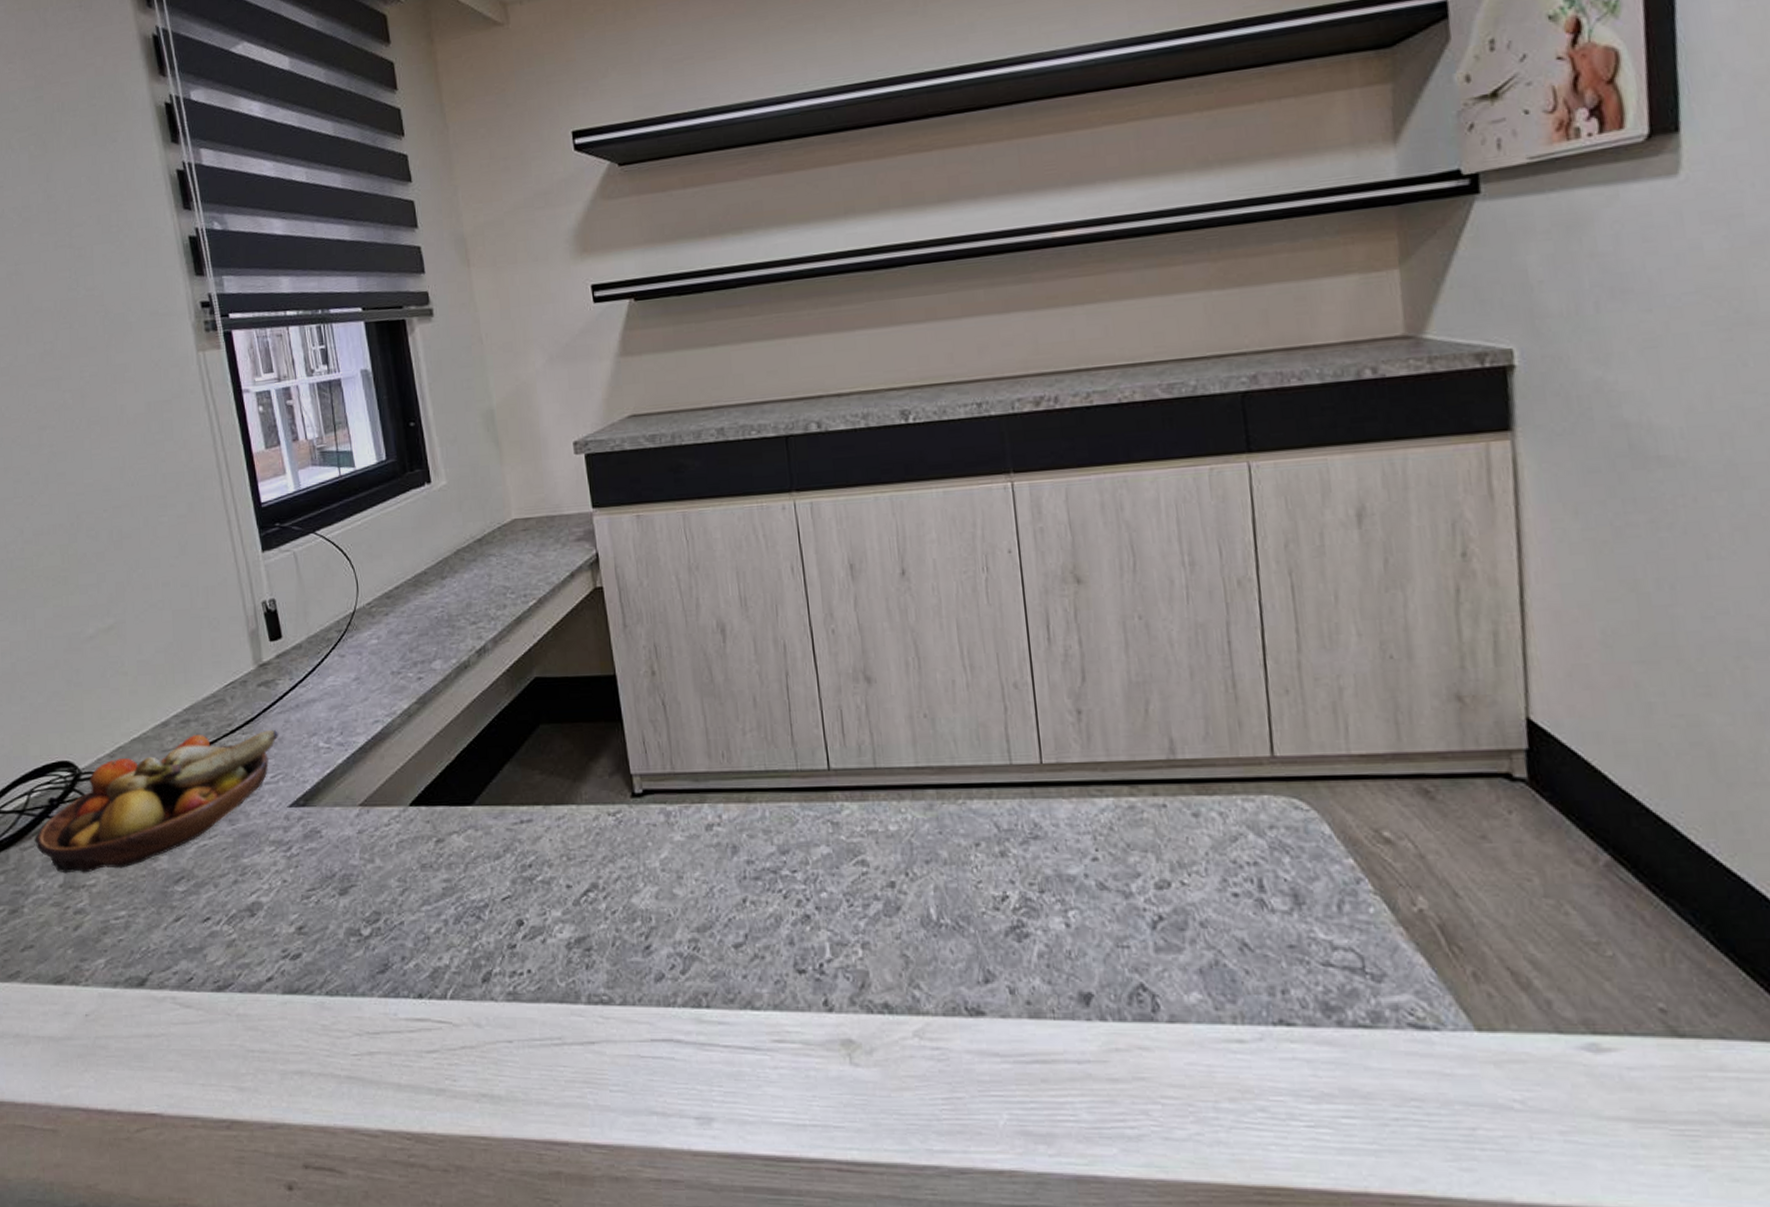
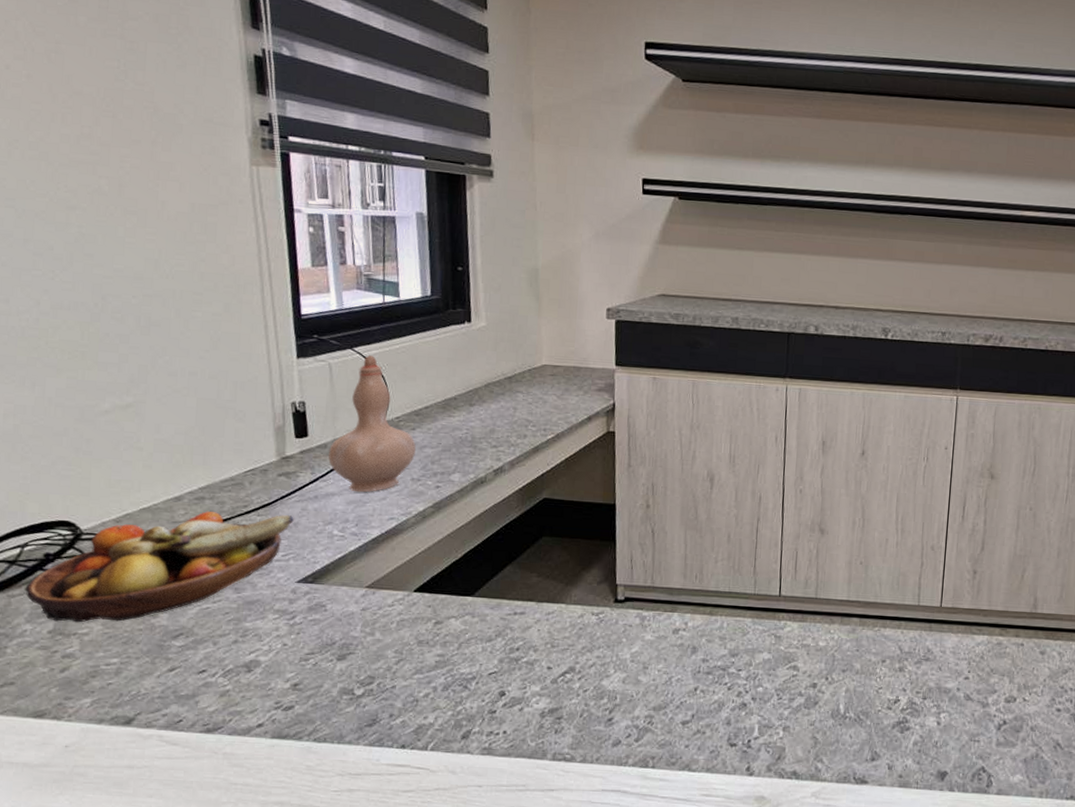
vase: none [304,537,392,695] -> present [328,355,416,493]

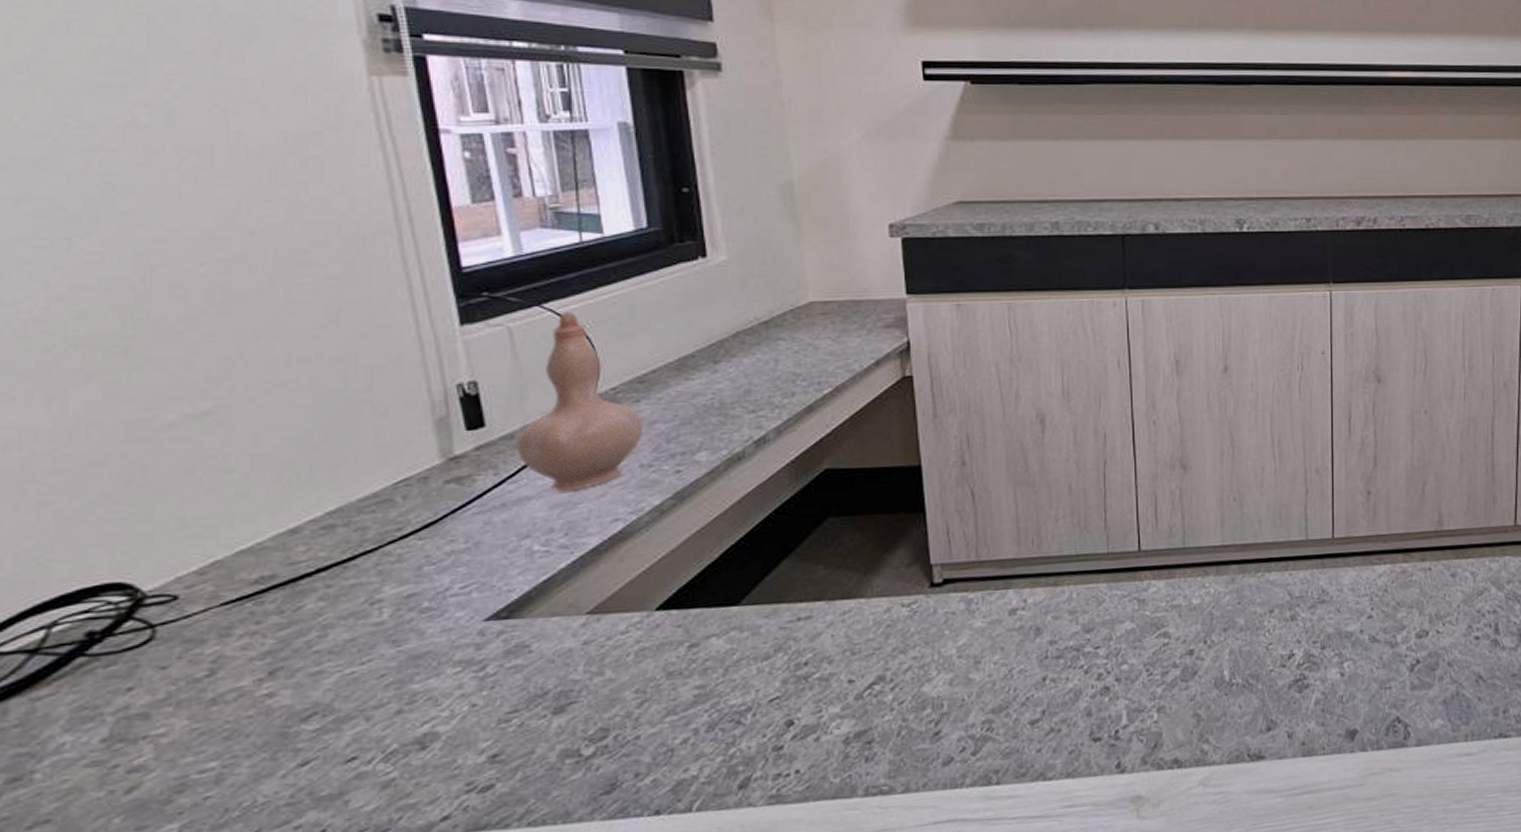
fruit bowl: present [25,511,294,623] -> none [58,533,473,725]

